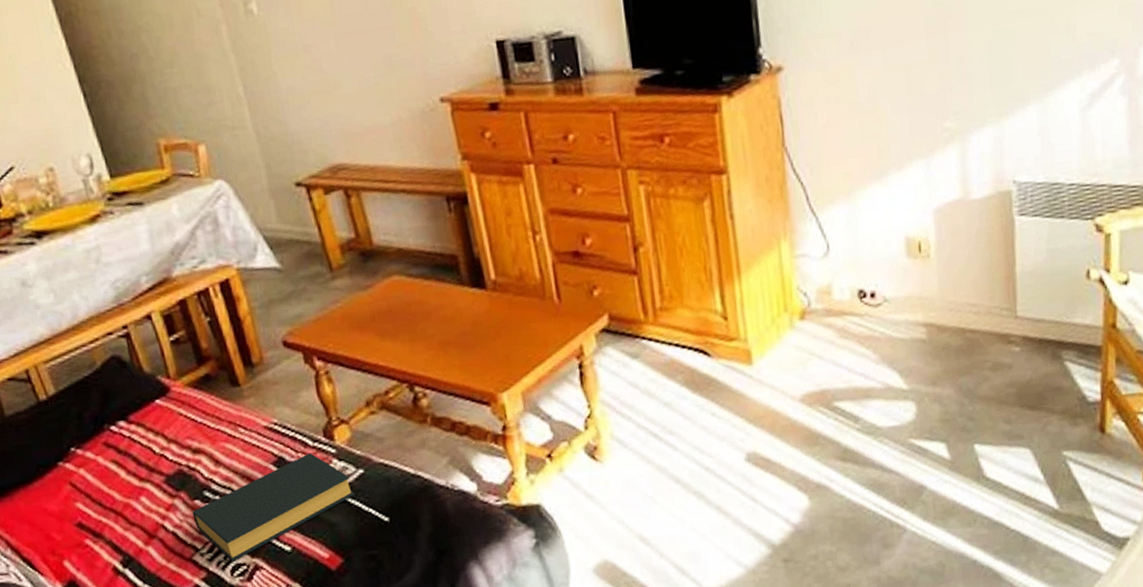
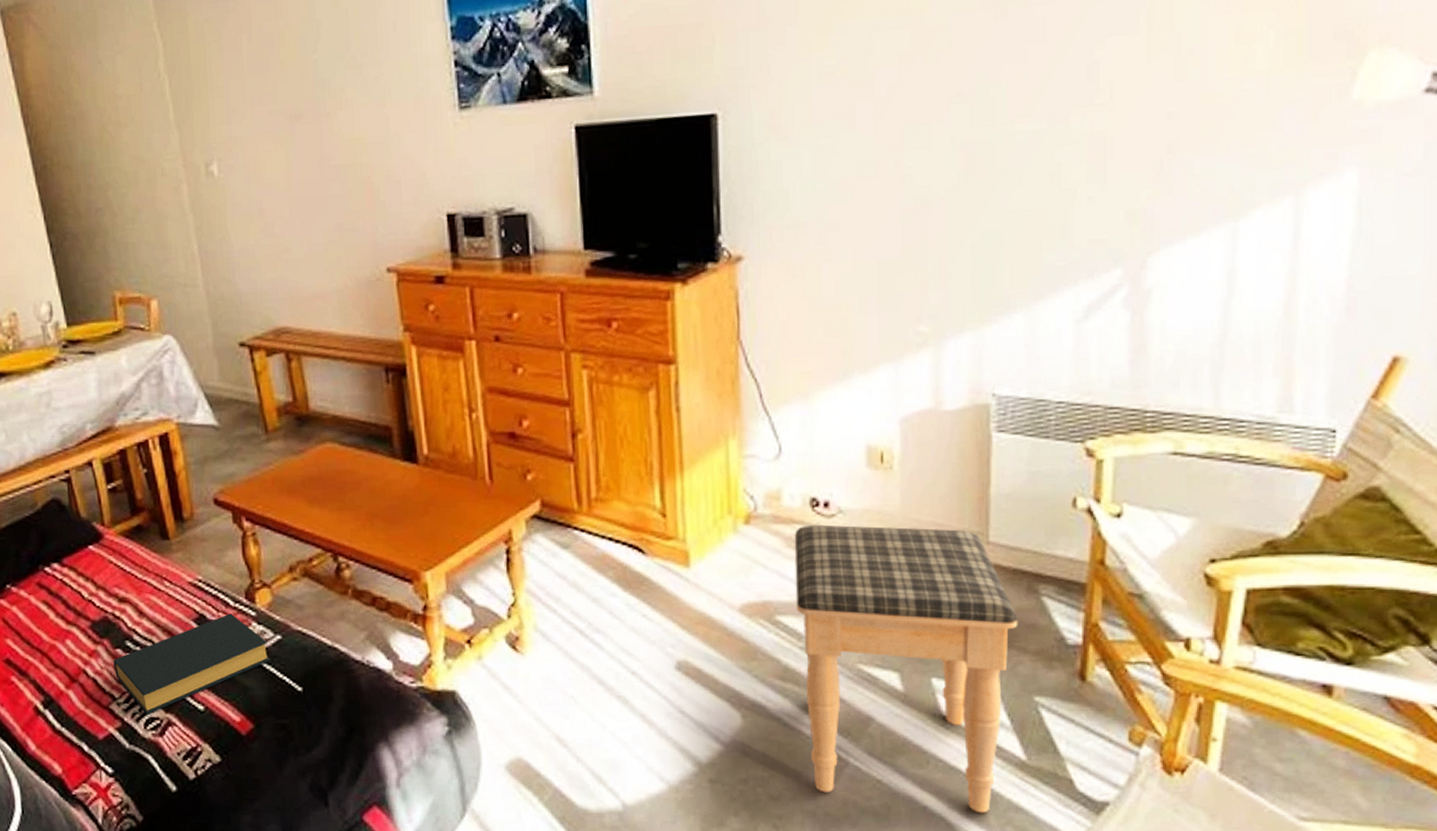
footstool: none [845,307,1046,561] -> present [794,524,1018,813]

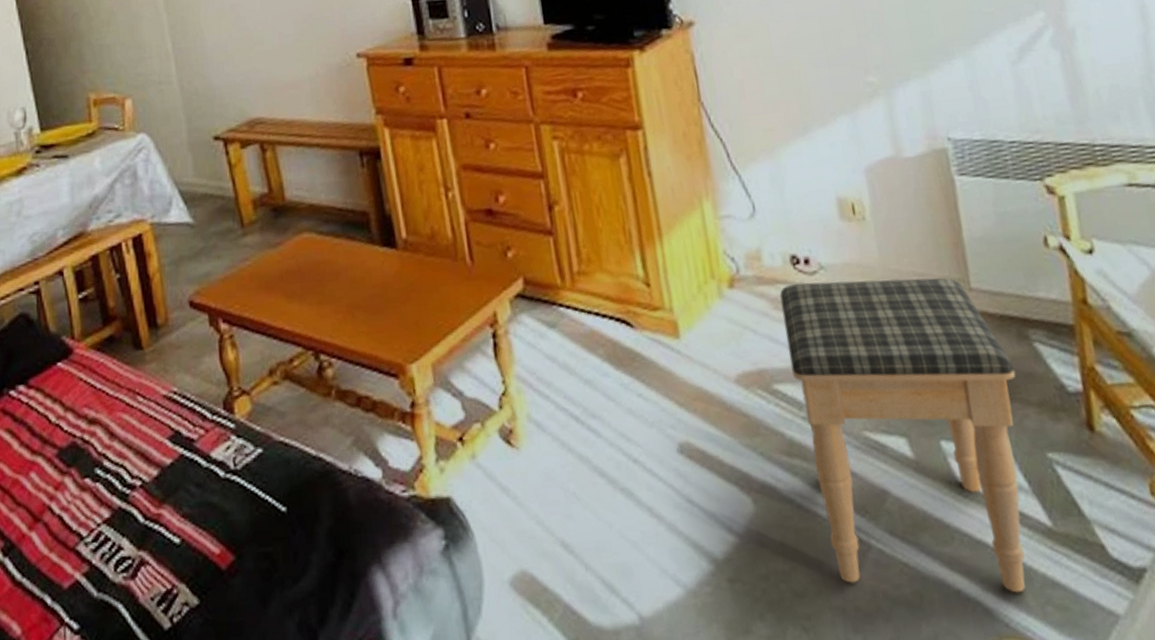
hardback book: present [113,613,271,715] -> none [81,427,252,554]

